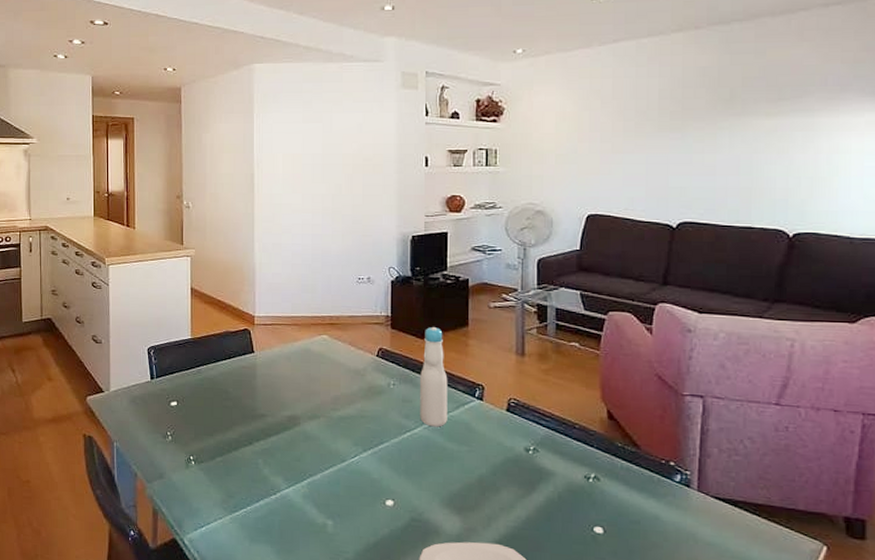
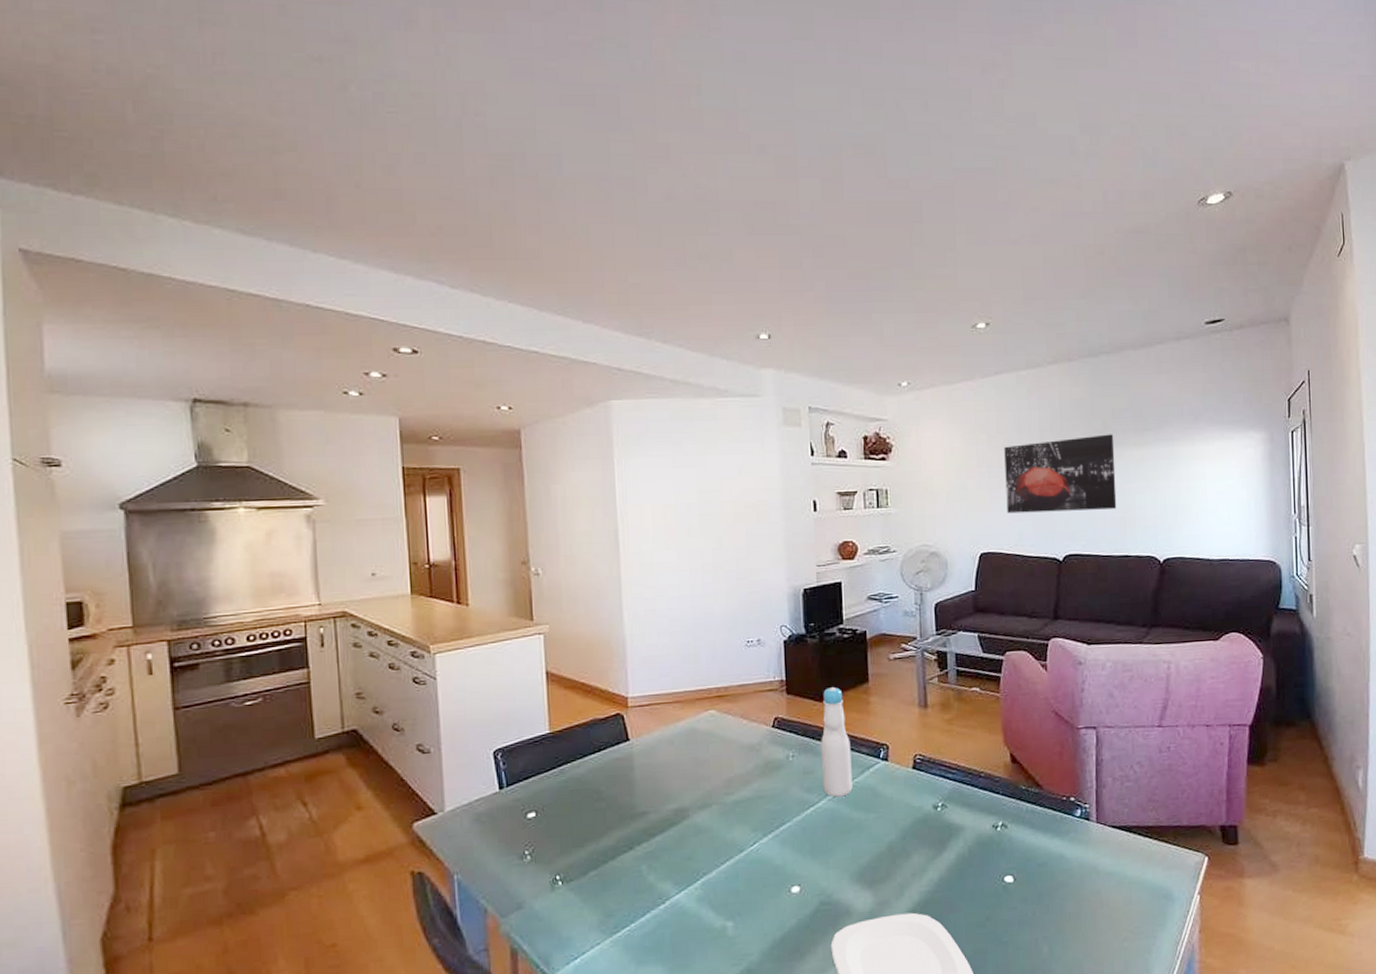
wall art: none [618,103,743,179] -> present [1004,434,1117,514]

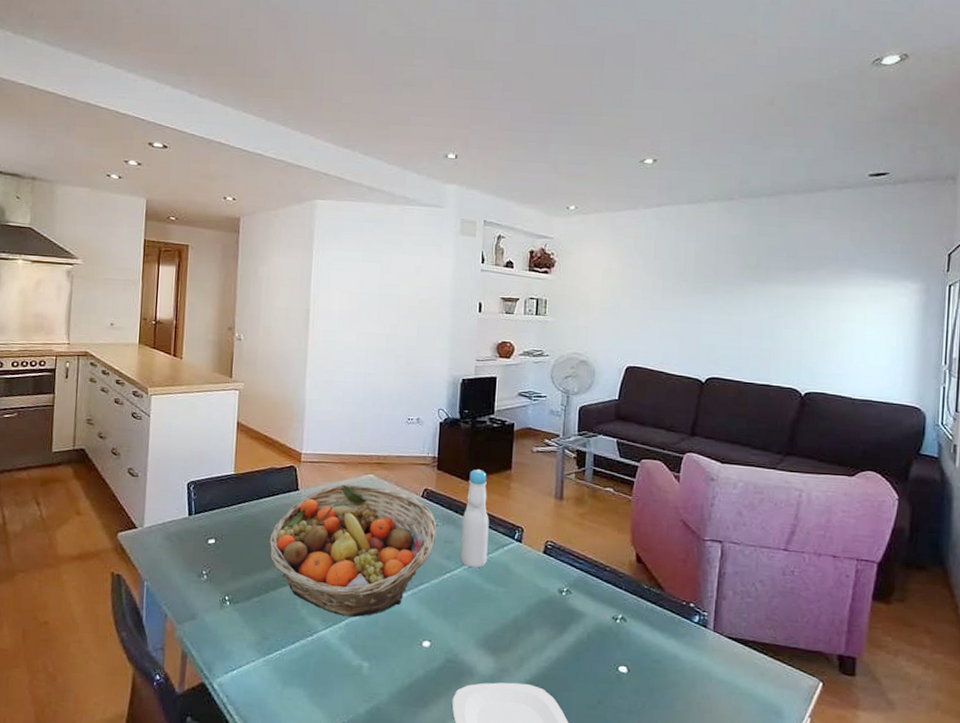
fruit basket: none [600,723,794,875] -> present [268,484,437,618]
wall art: present [1004,434,1117,514] -> none [656,270,767,340]

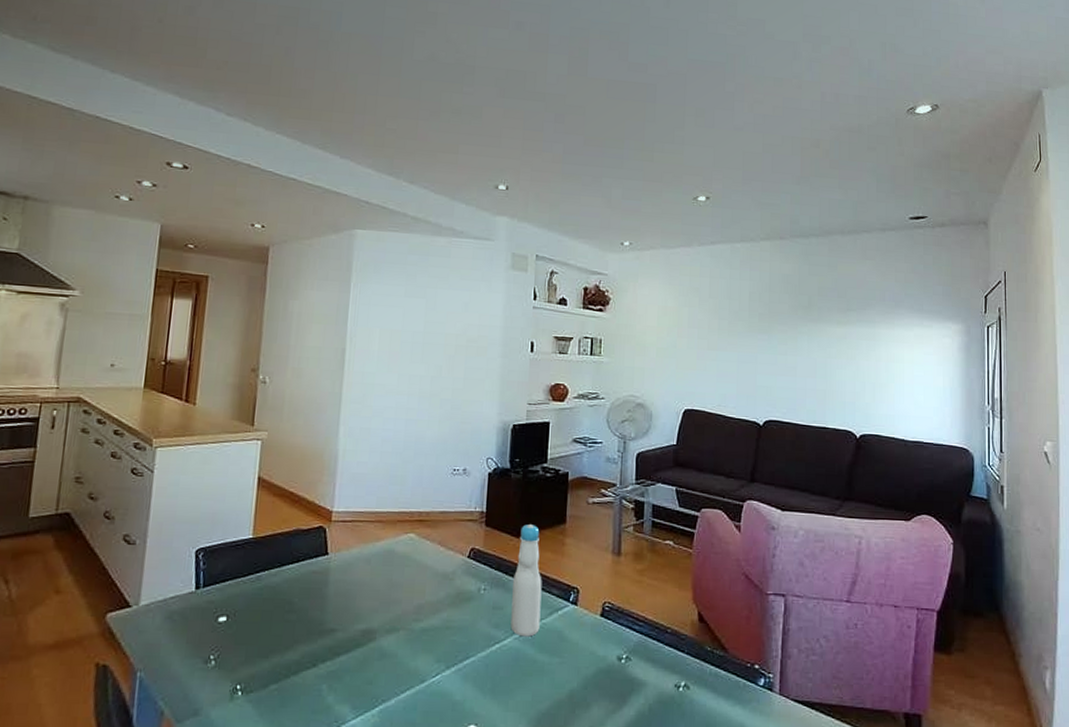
fruit basket: present [268,484,437,618] -> none [291,546,485,702]

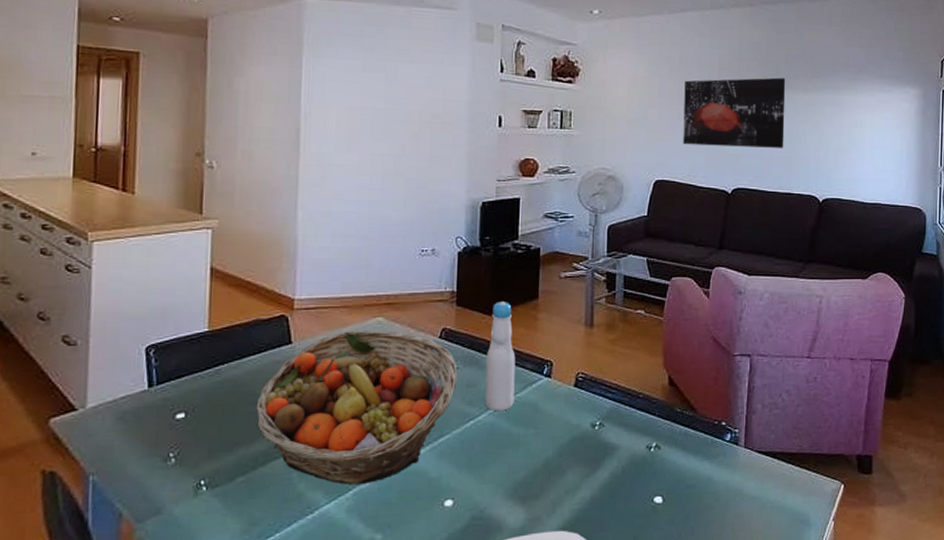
fruit basket: none [291,546,485,702] -> present [255,331,458,485]
wall art: none [713,310,819,381] -> present [683,77,786,148]

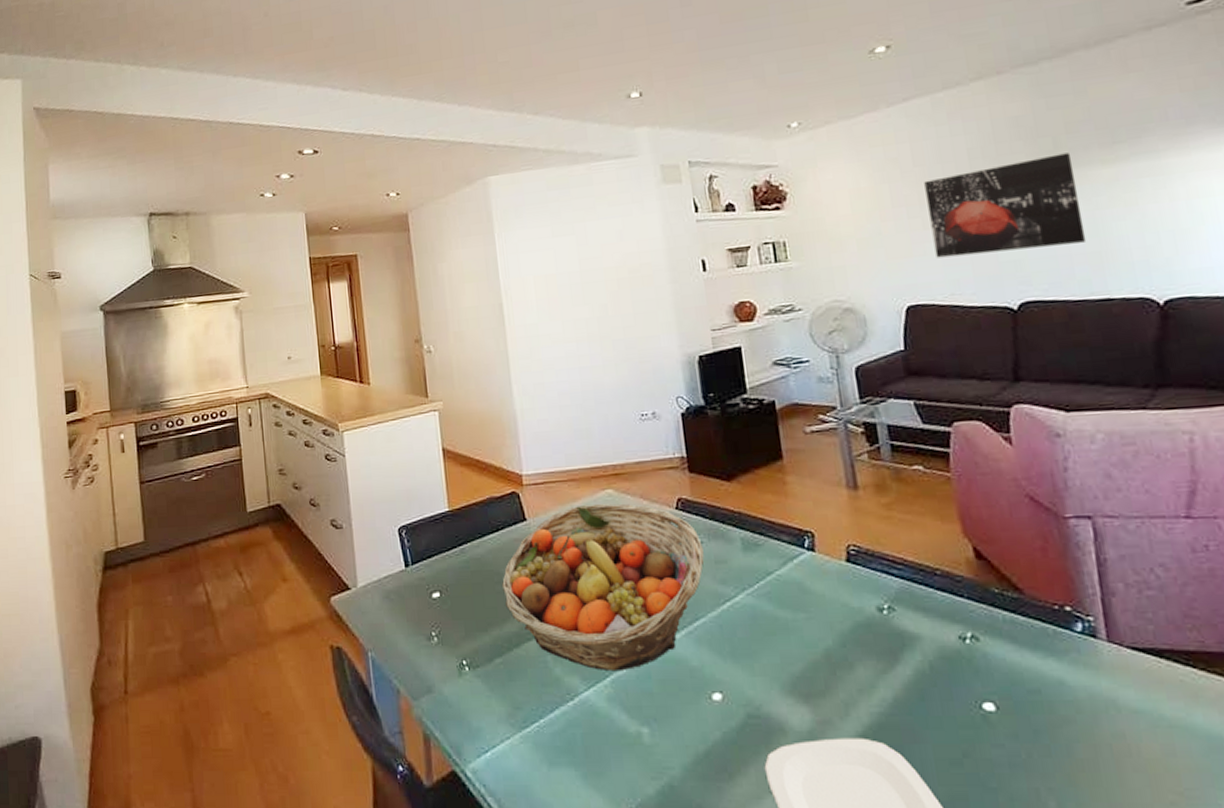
bottle: present [485,302,516,412] -> none [730,465,775,592]

